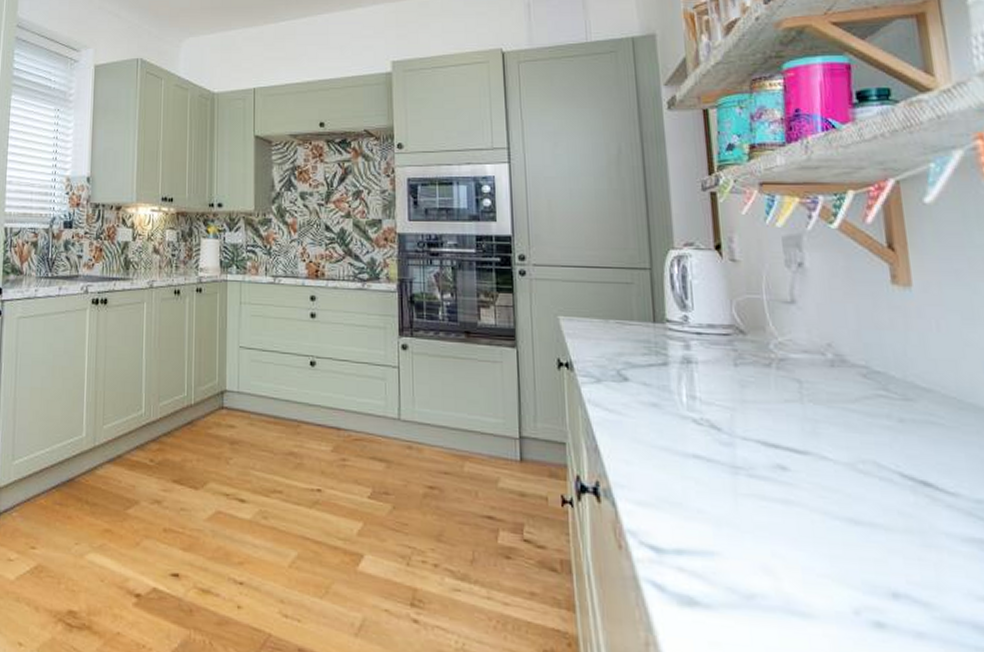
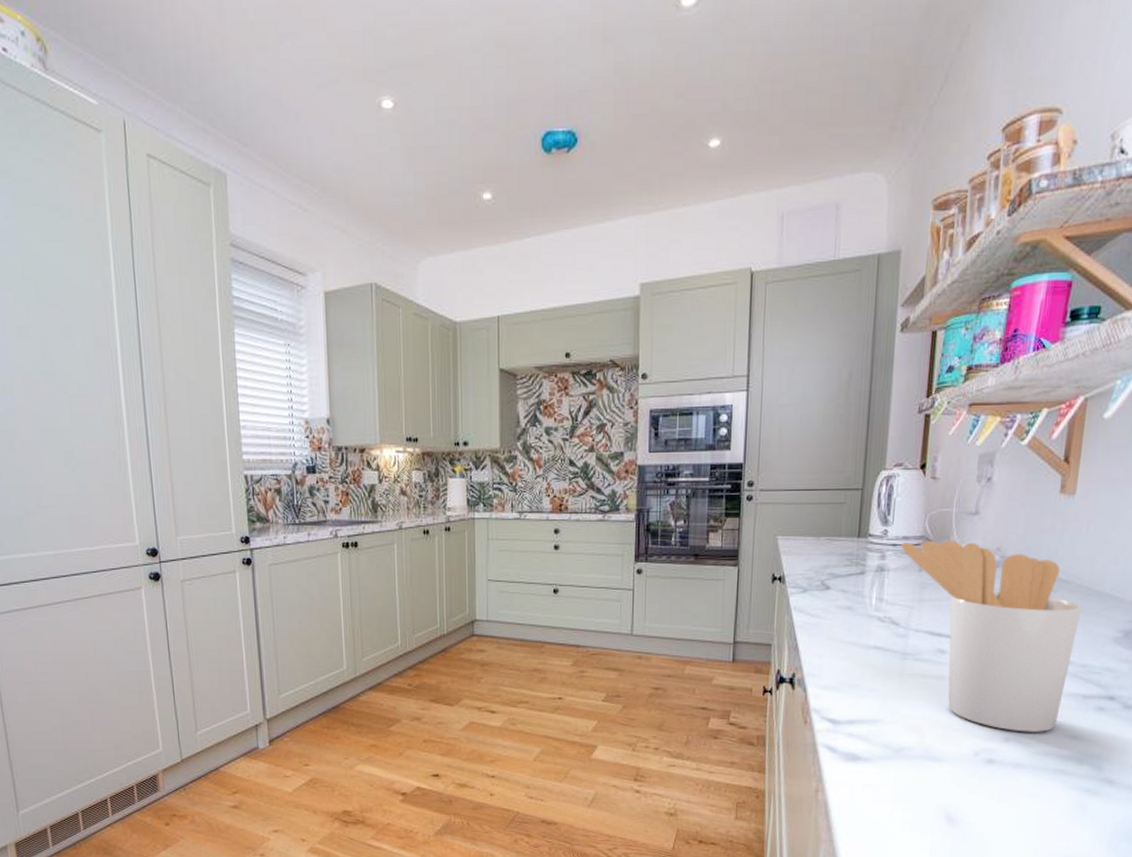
utensil holder: none [707,330,962,590] -> present [901,541,1082,732]

